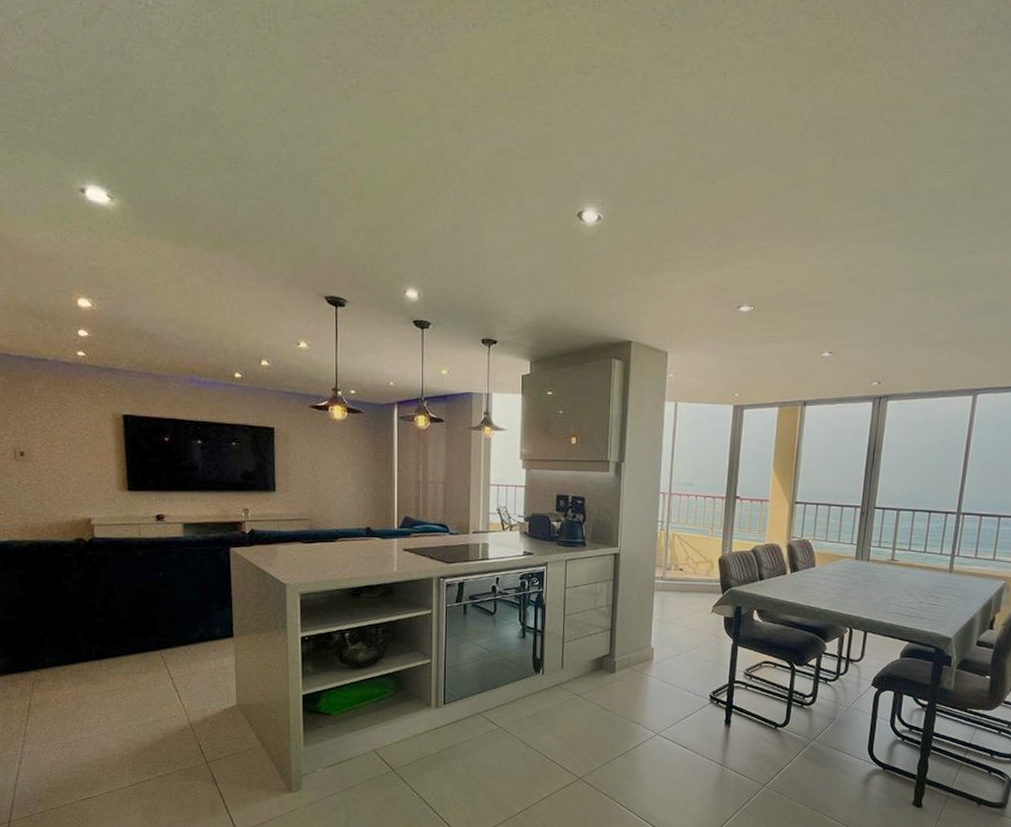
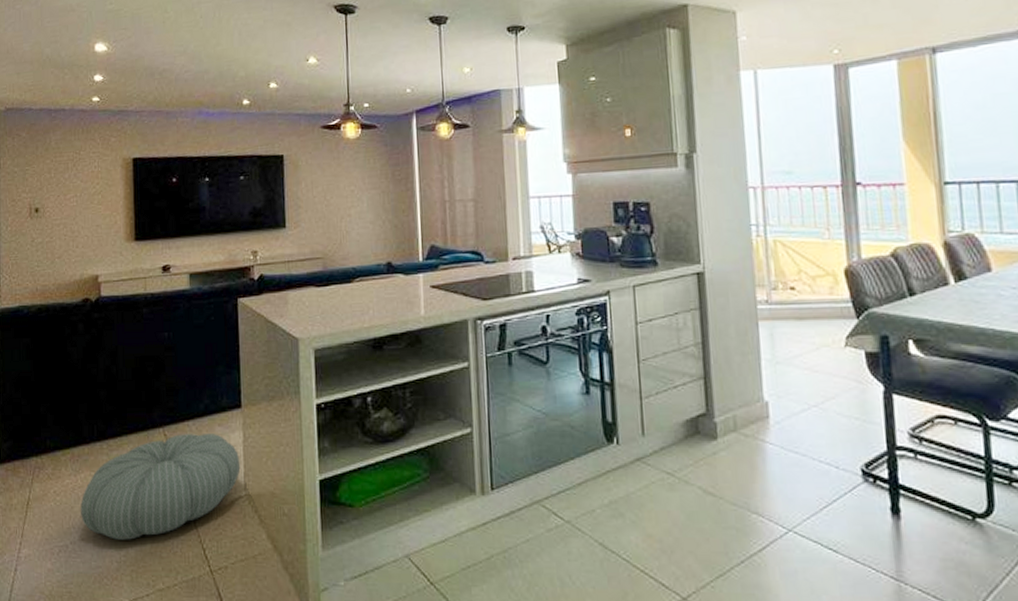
pouf: none [82,656,233,739] -> present [81,434,241,540]

